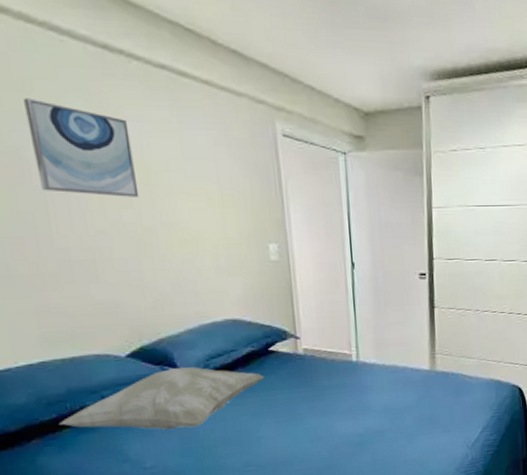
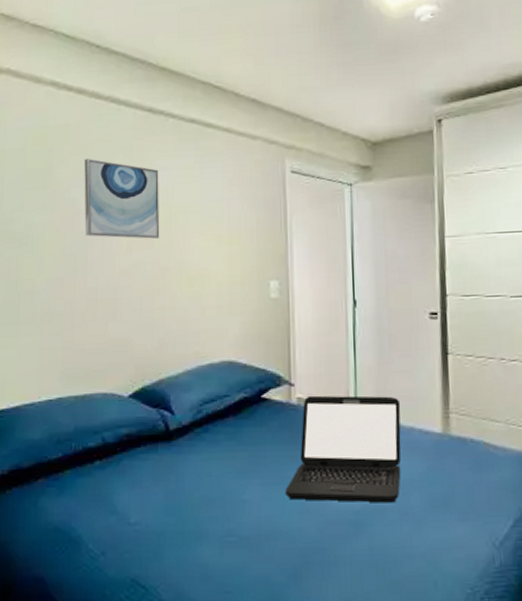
decorative pillow: present [59,367,265,430] -> none [63,411,255,482]
laptop: none [297,343,397,432] -> present [285,395,401,503]

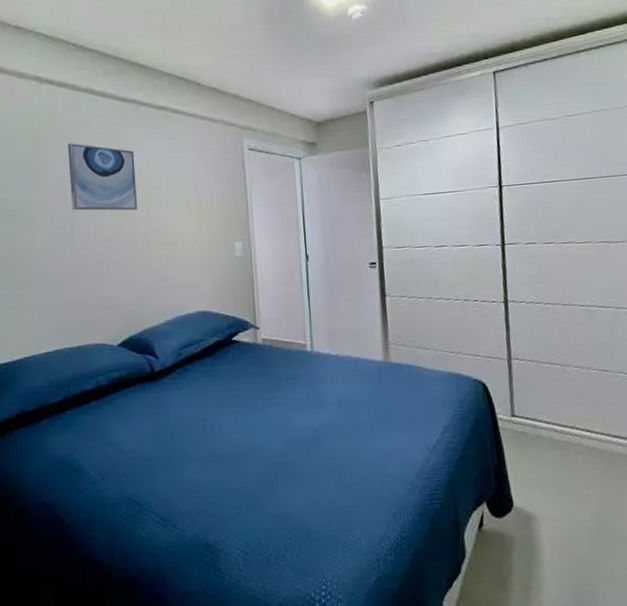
laptop: present [285,395,401,503] -> none [255,333,351,423]

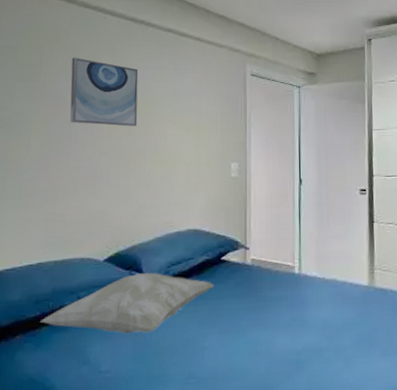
decorative pillow: none [64,355,228,416] -> present [40,272,215,334]

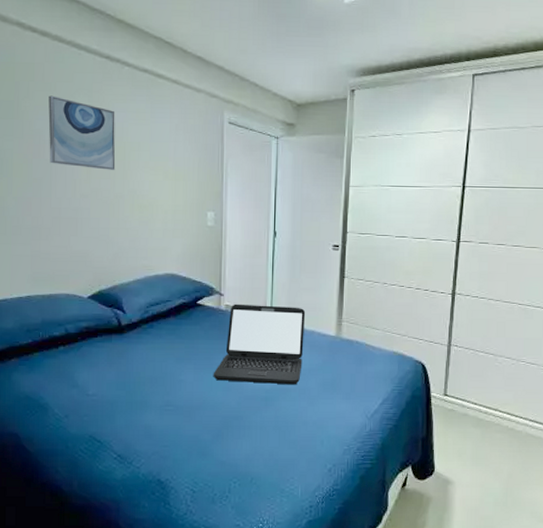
decorative pillow: present [40,272,215,334] -> none [32,310,191,364]
laptop: none [239,256,336,345] -> present [213,303,306,385]

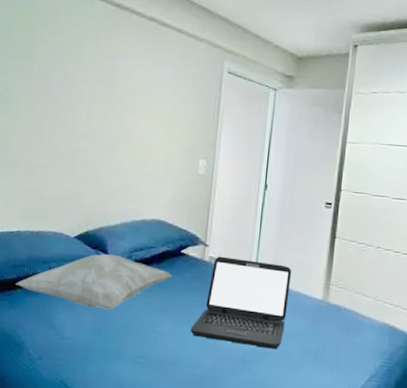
decorative pillow: none [32,310,191,364] -> present [16,253,173,310]
wall art: present [48,95,116,170] -> none [54,39,120,113]

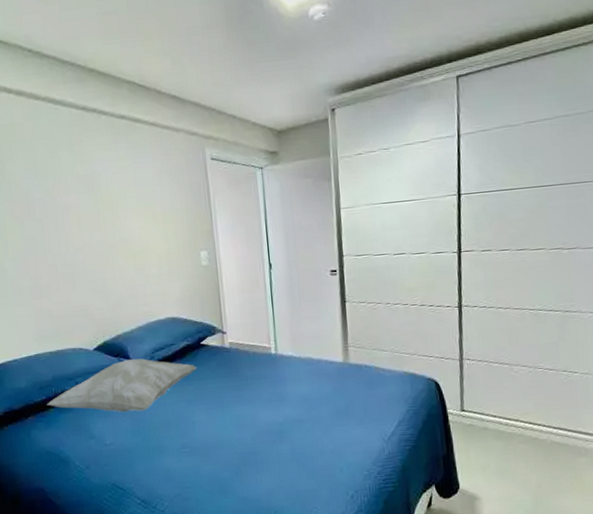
laptop: present [190,256,292,349] -> none [225,337,313,419]

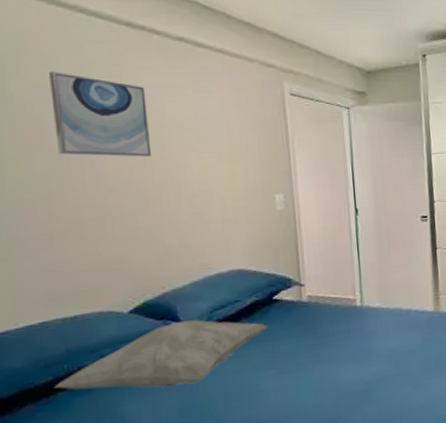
wall art: none [31,154,105,222] -> present [49,71,152,157]

